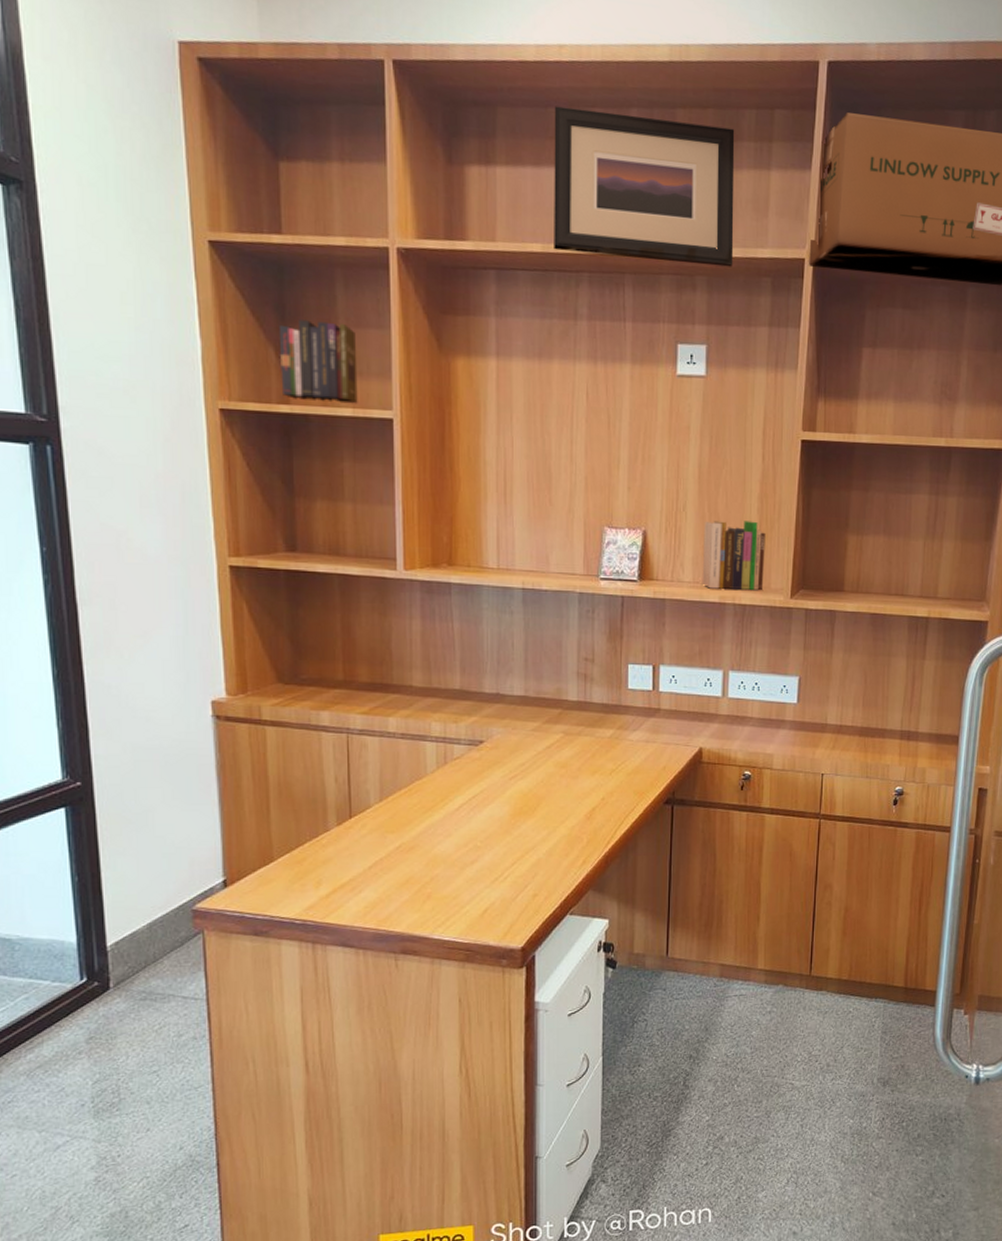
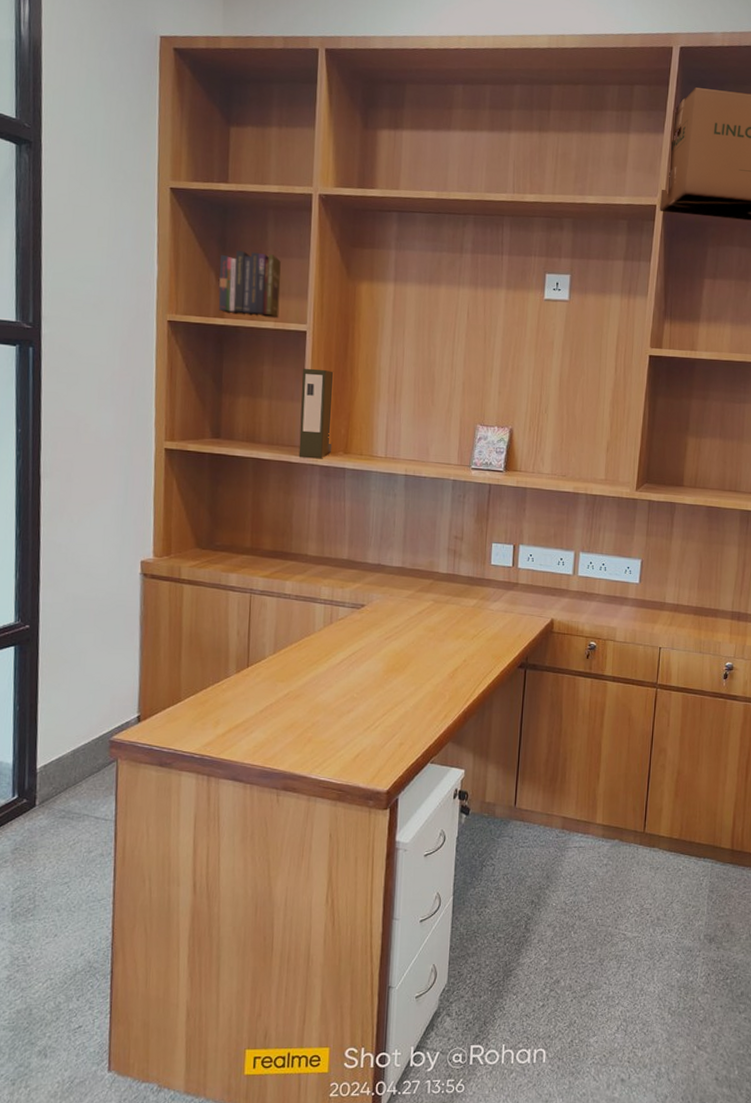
binder: none [391,463,434,573] -> present [298,368,334,459]
picture frame: present [554,106,735,267] -> none [446,83,601,212]
books: present [702,521,766,590] -> none [559,422,616,483]

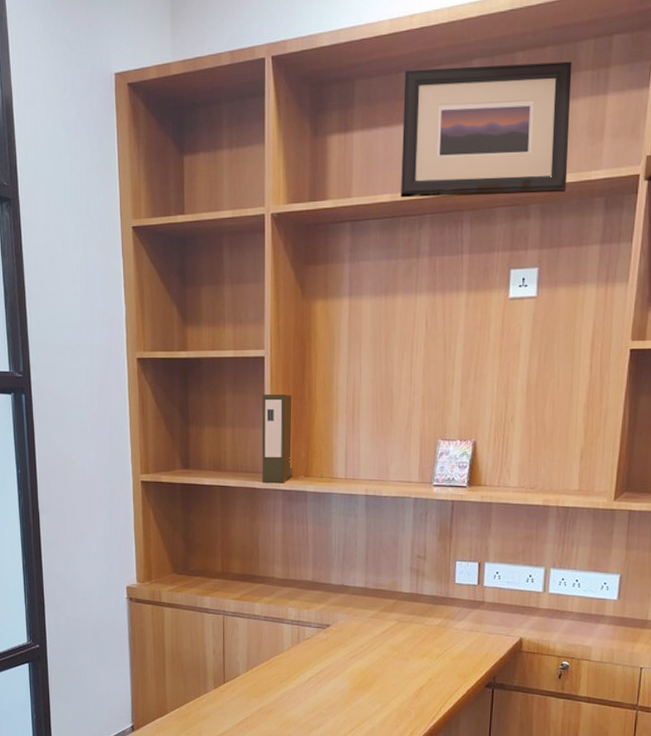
books: present [218,250,281,319] -> none [180,281,238,347]
picture frame: none [446,83,601,212] -> present [401,61,573,198]

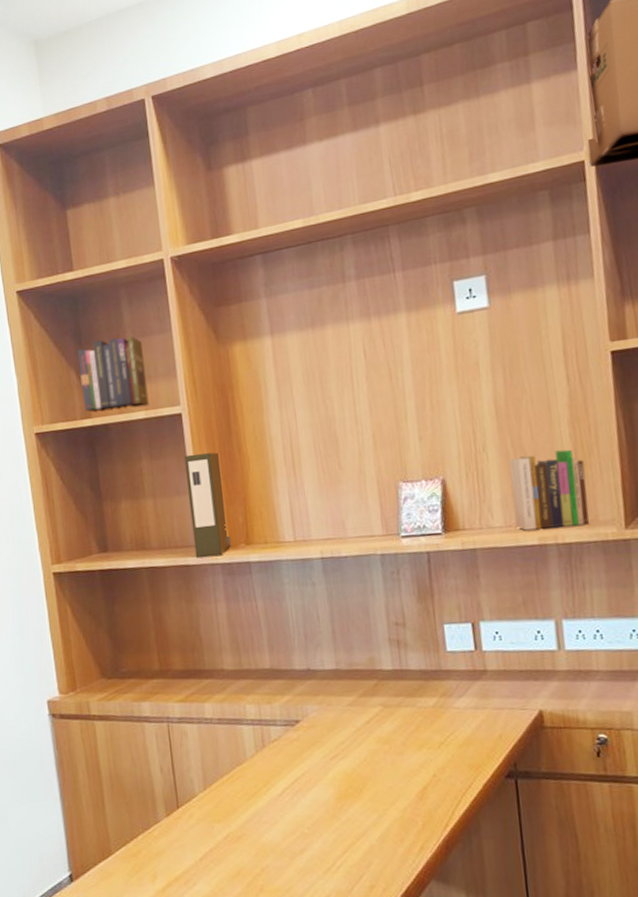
books: none [180,281,238,347] -> present [77,336,149,413]
picture frame: present [401,61,573,198] -> none [301,55,503,222]
books: none [527,429,591,493] -> present [508,449,590,531]

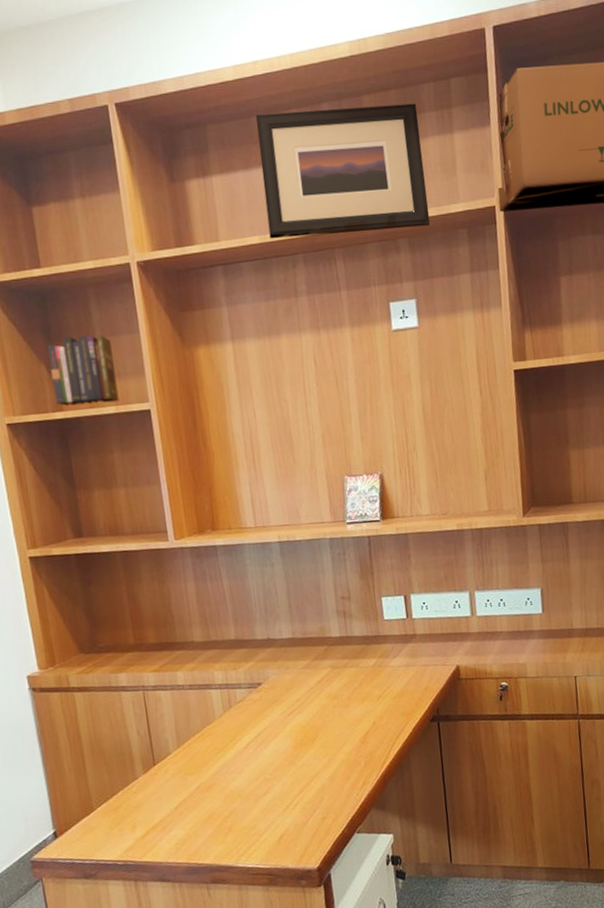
binder: present [183,452,232,559] -> none [153,446,200,543]
picture frame: none [301,55,503,222] -> present [256,103,431,239]
books: present [508,449,590,531] -> none [434,450,497,518]

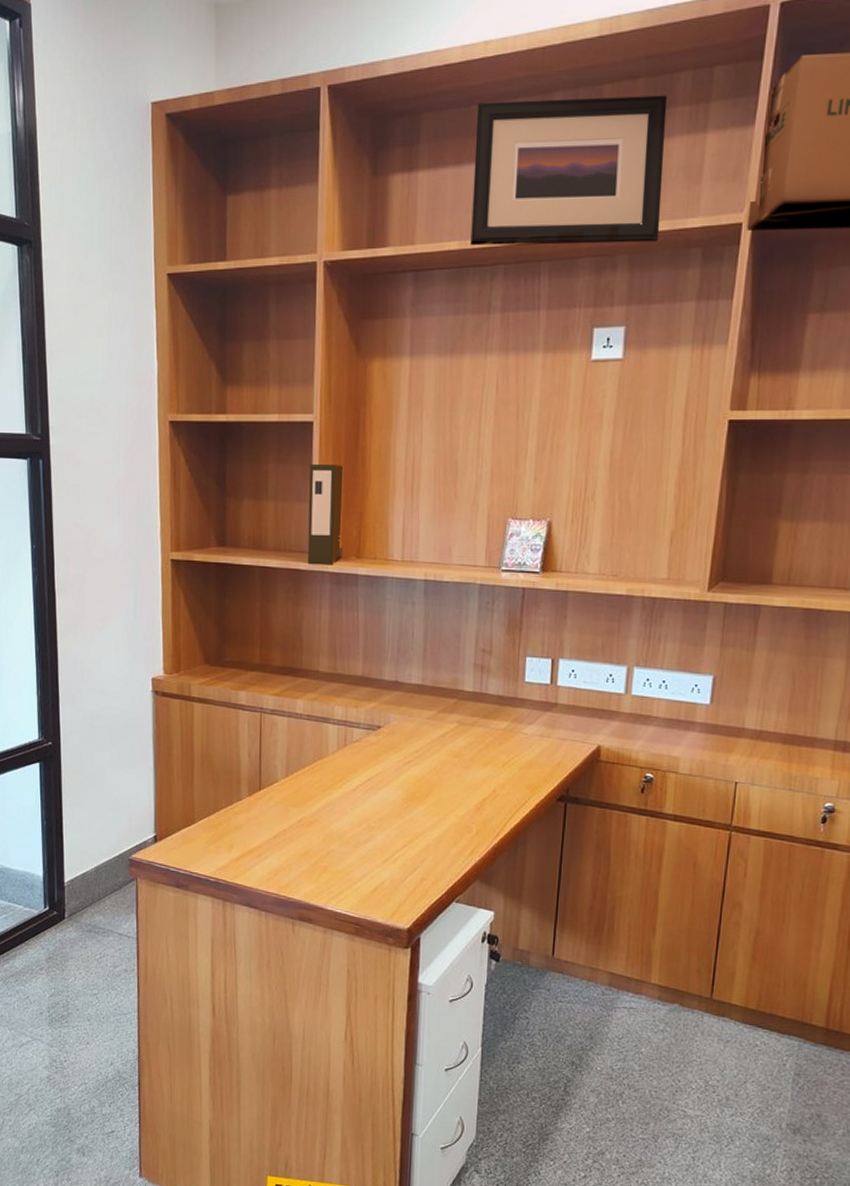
books: present [47,335,120,406] -> none [220,336,285,410]
binder: none [153,446,200,543] -> present [307,463,344,565]

